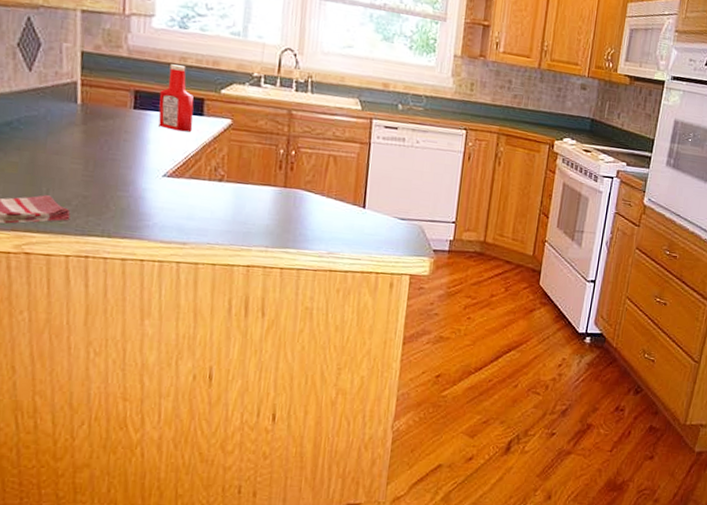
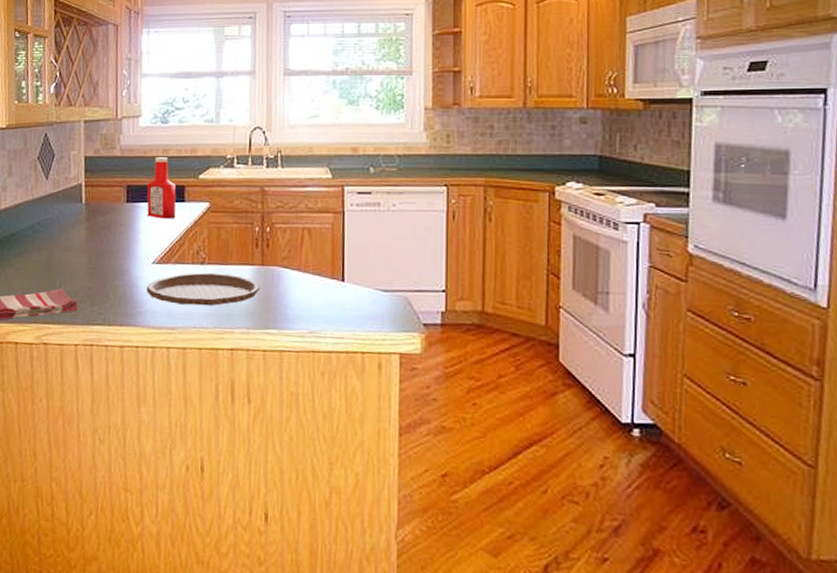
plate: none [155,189,281,224] -> present [147,272,260,306]

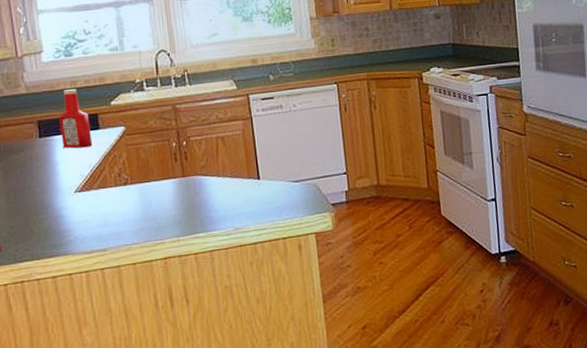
plate: present [147,272,260,306] -> none [72,190,184,227]

